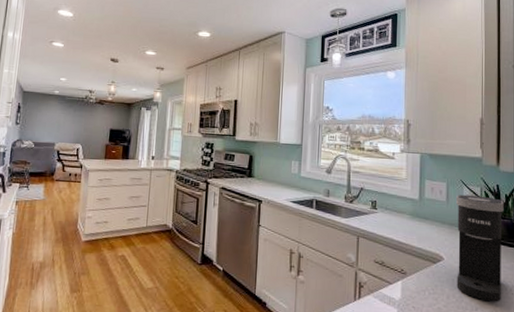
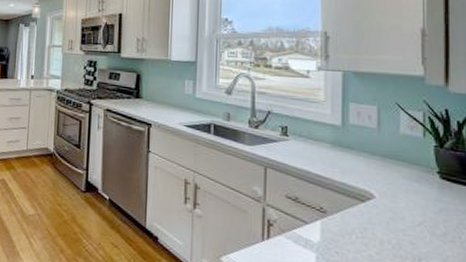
coffee maker: present [456,194,504,302] -> none [391,120,456,253]

